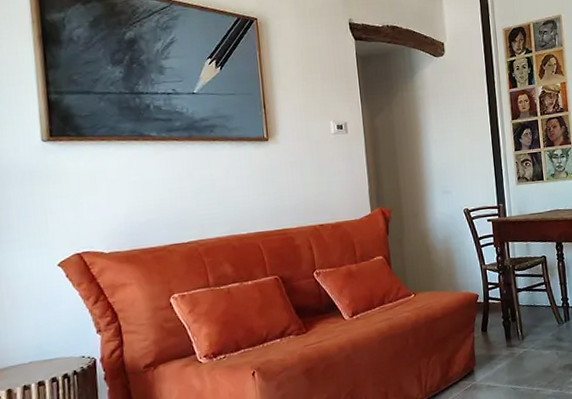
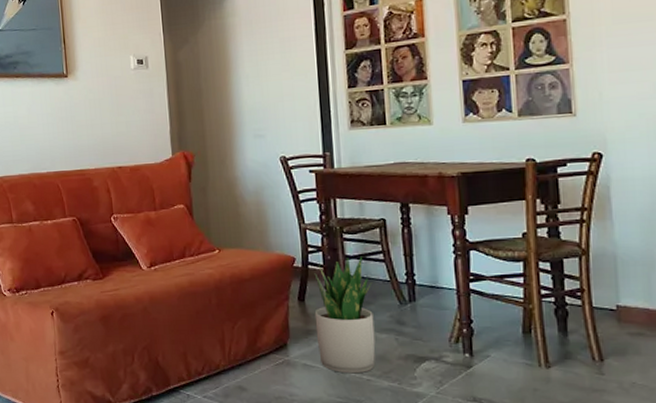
planter: none [494,289,543,388] -> present [314,257,376,374]

